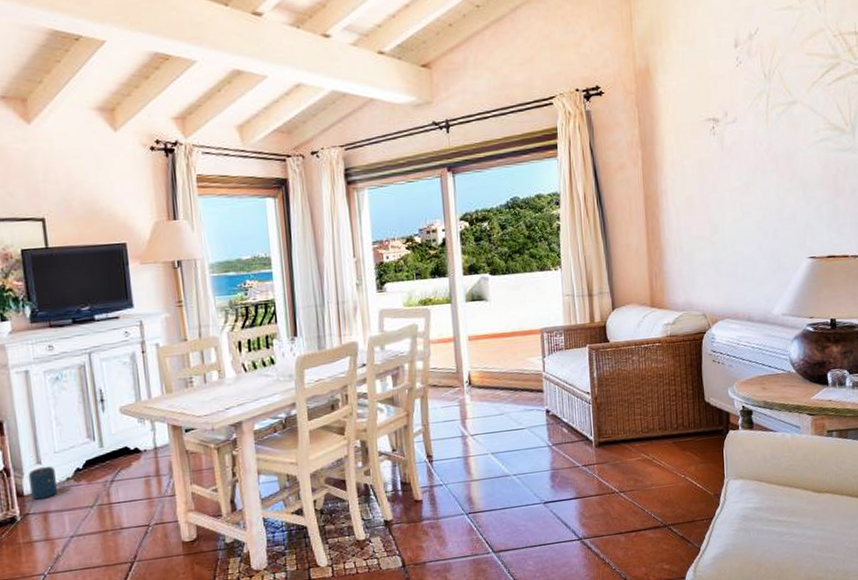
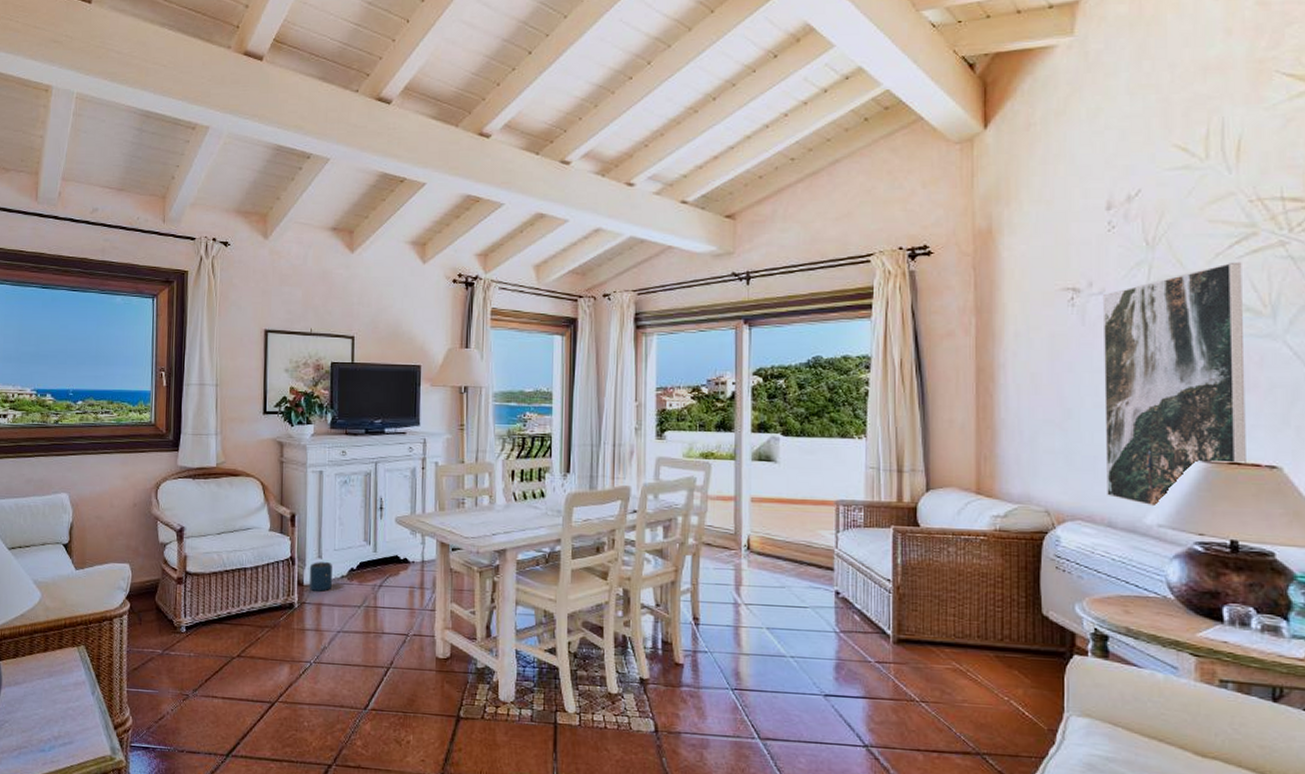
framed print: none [735,88,839,300] -> present [1102,262,1246,508]

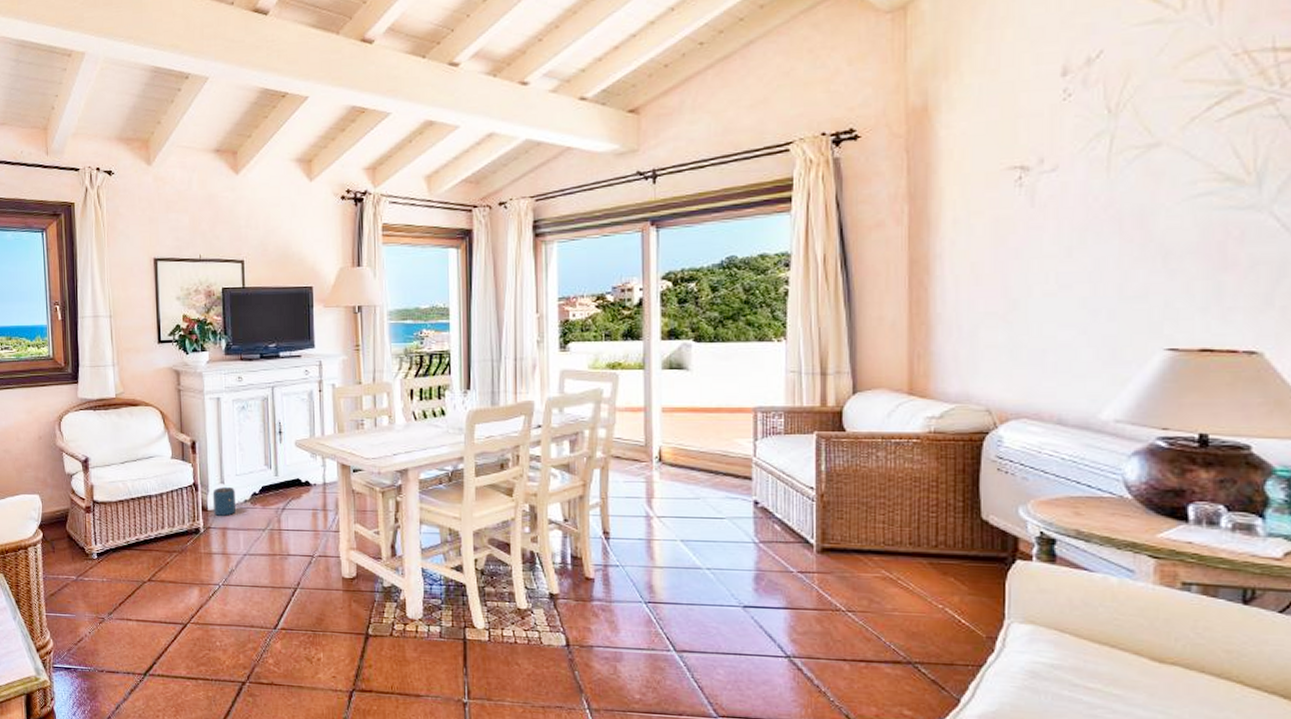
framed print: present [1102,262,1246,508] -> none [1055,125,1223,402]

